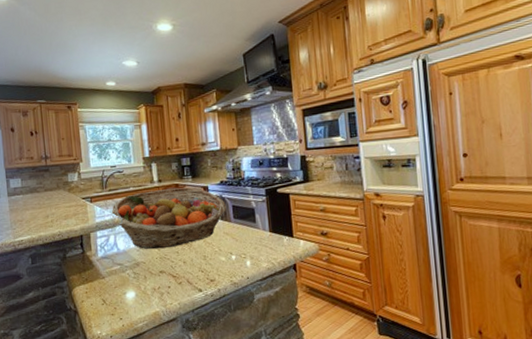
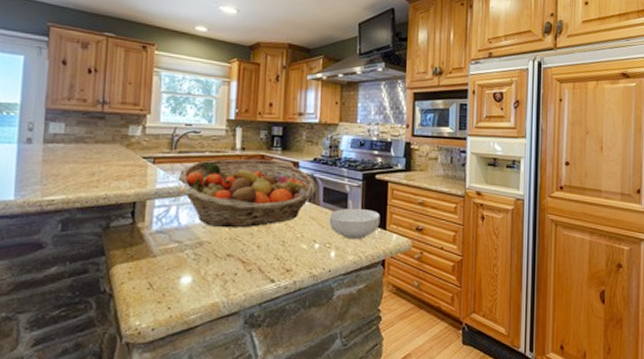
cereal bowl: none [240,220,287,249] -> present [329,208,380,240]

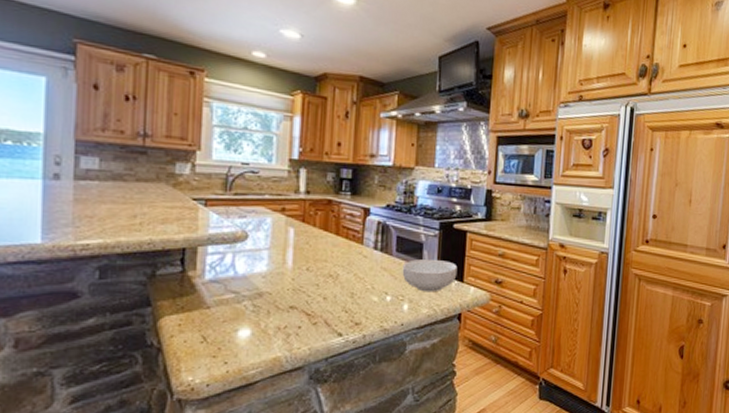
fruit basket: present [177,158,316,228] -> none [232,203,389,279]

